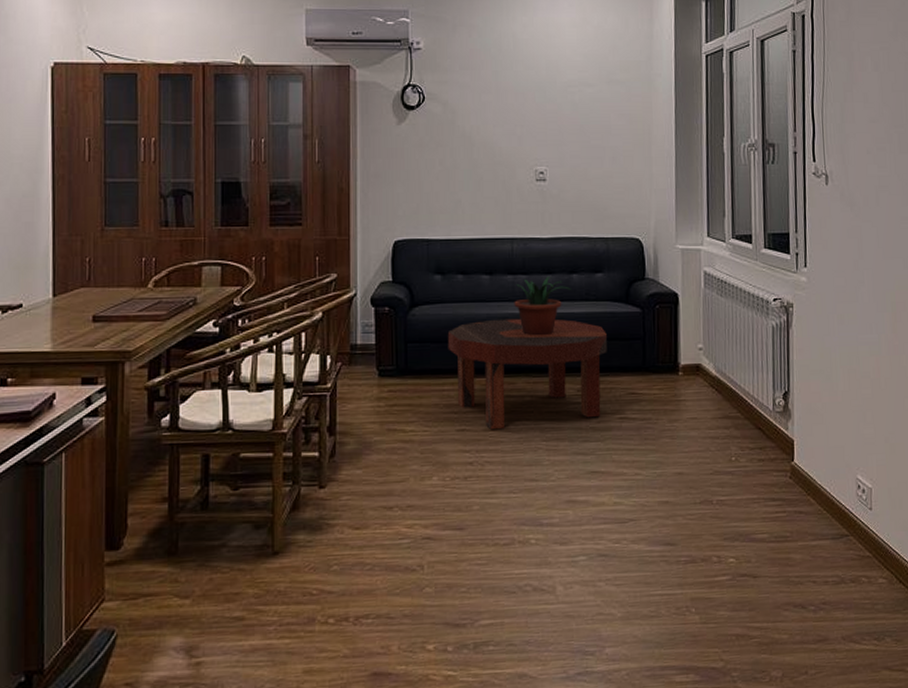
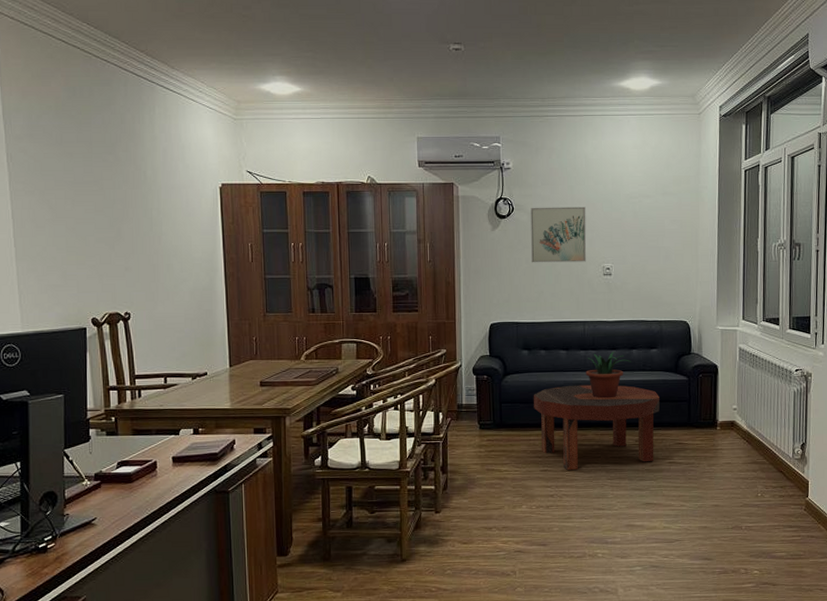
wall art: none [445,96,515,165] -> present [530,206,587,263]

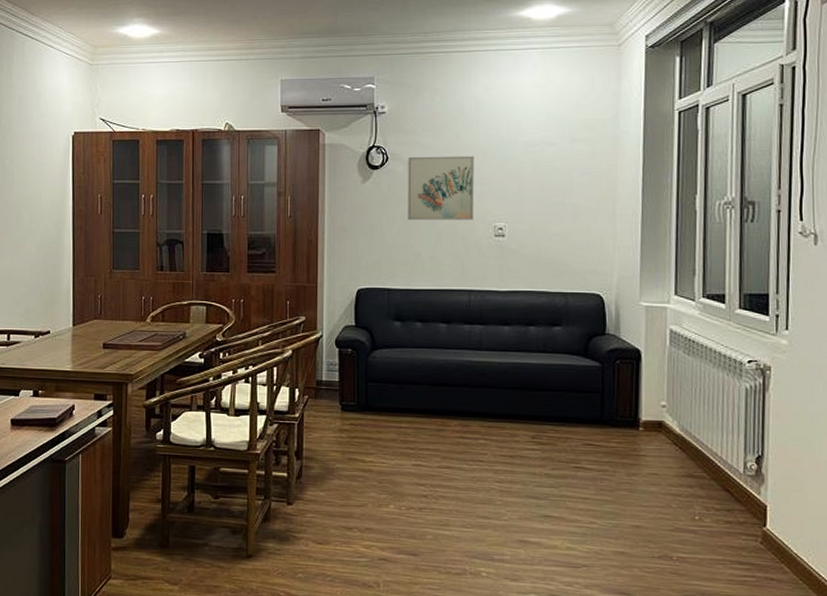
coffee table: present [533,384,660,470] -> none [405,365,564,467]
potted plant: present [585,351,631,399] -> none [470,327,528,384]

